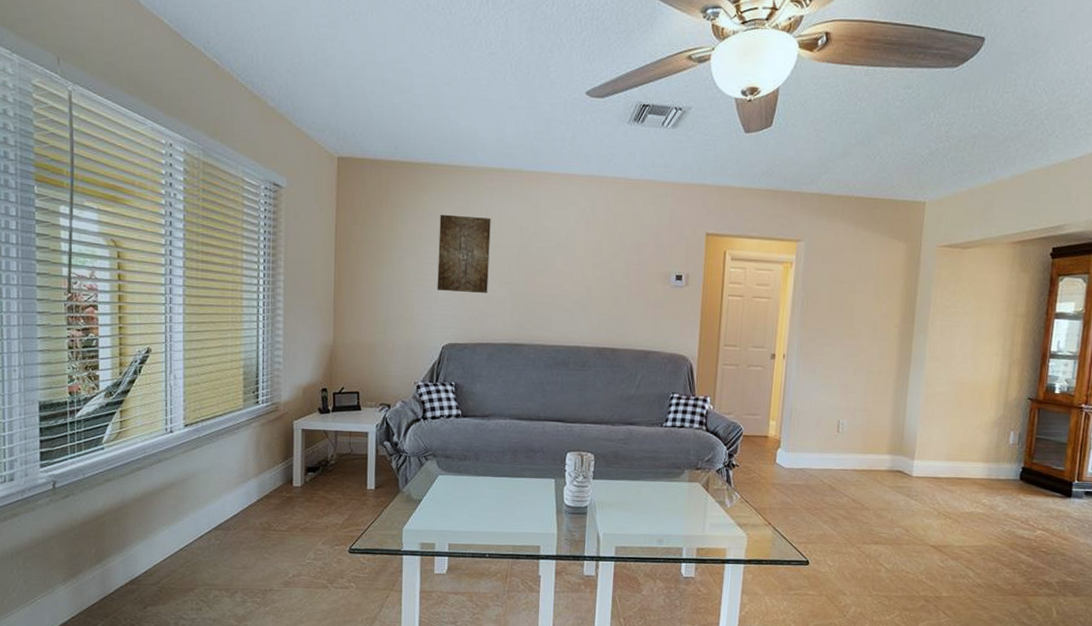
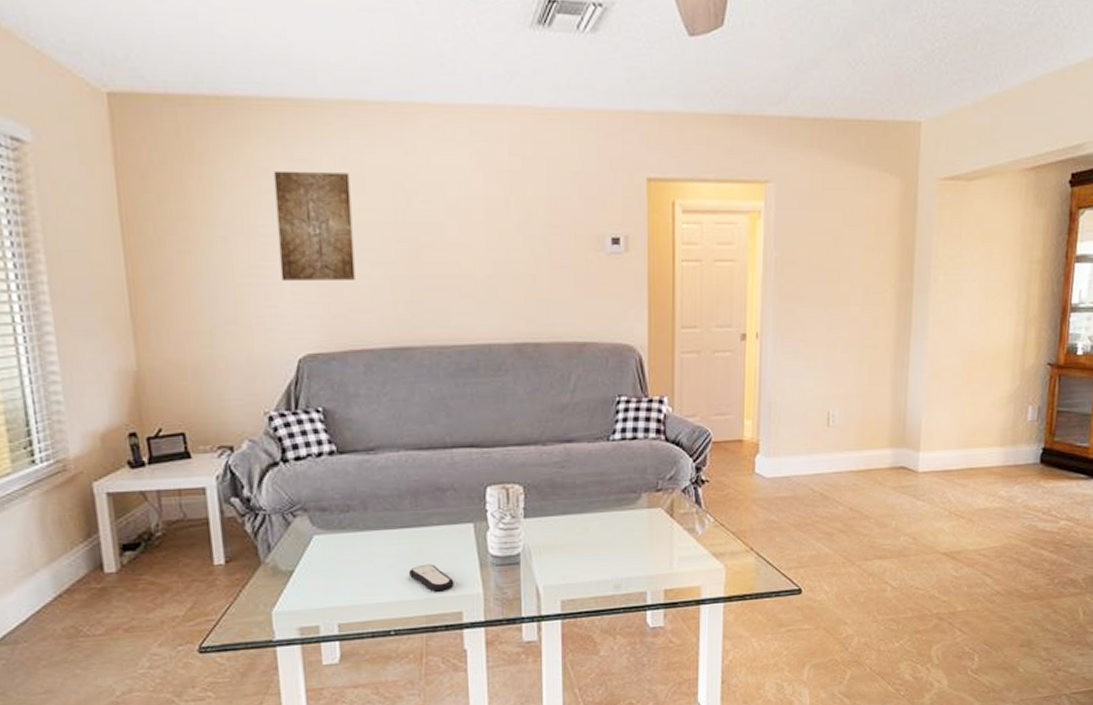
remote control: none [503,506,536,529] -> present [408,563,454,592]

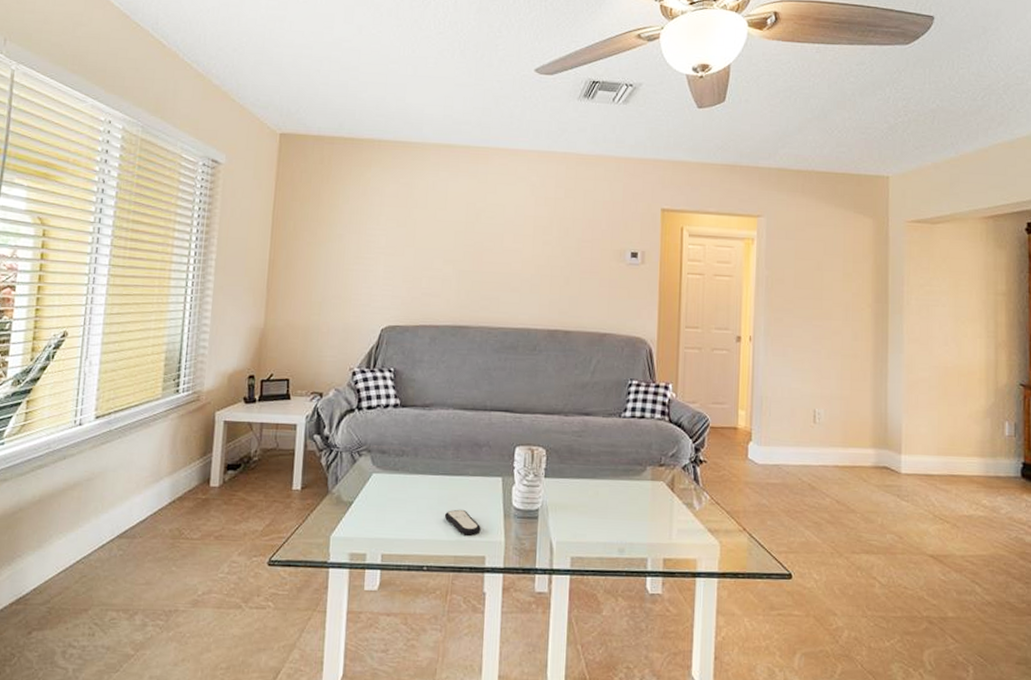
wall art: present [273,170,355,281] -> none [377,190,437,272]

